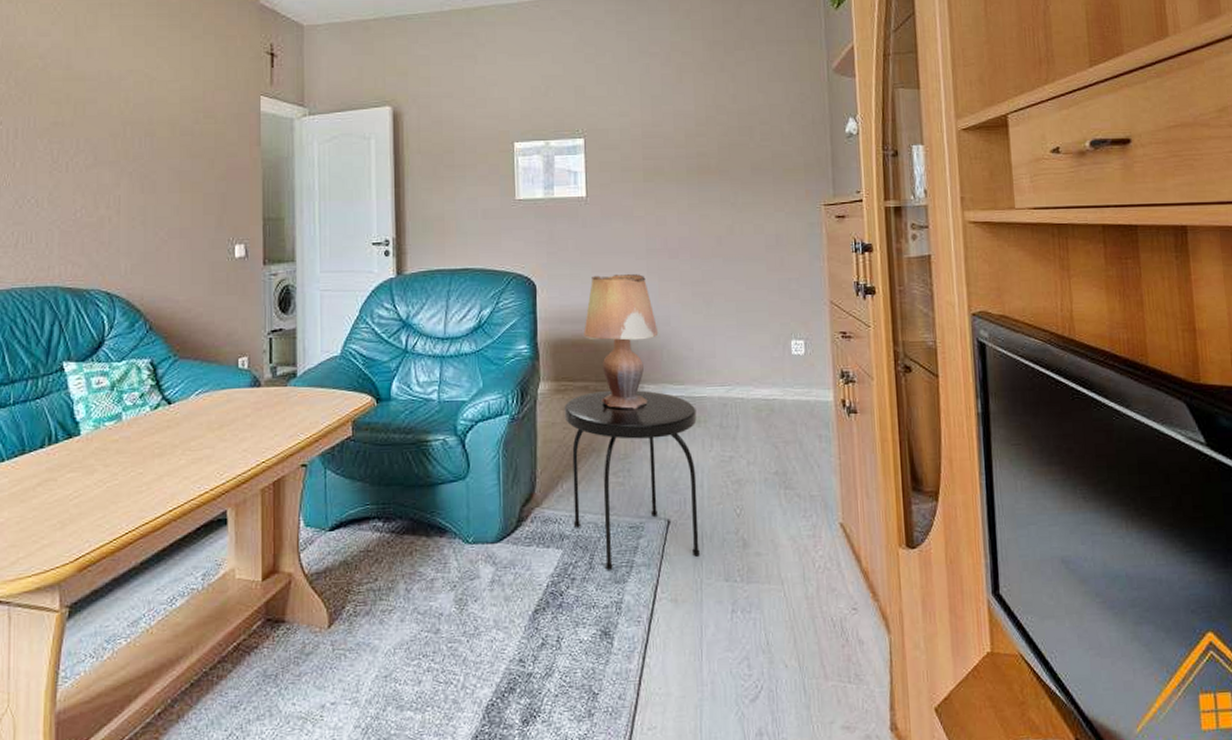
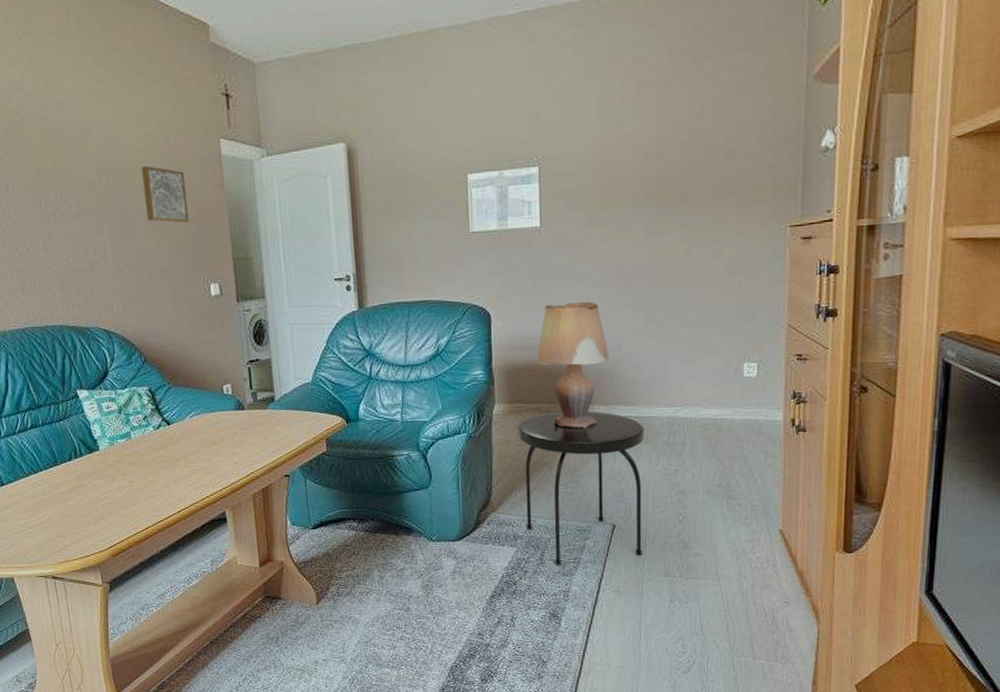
wall art: none [172,119,219,180] -> present [141,166,190,223]

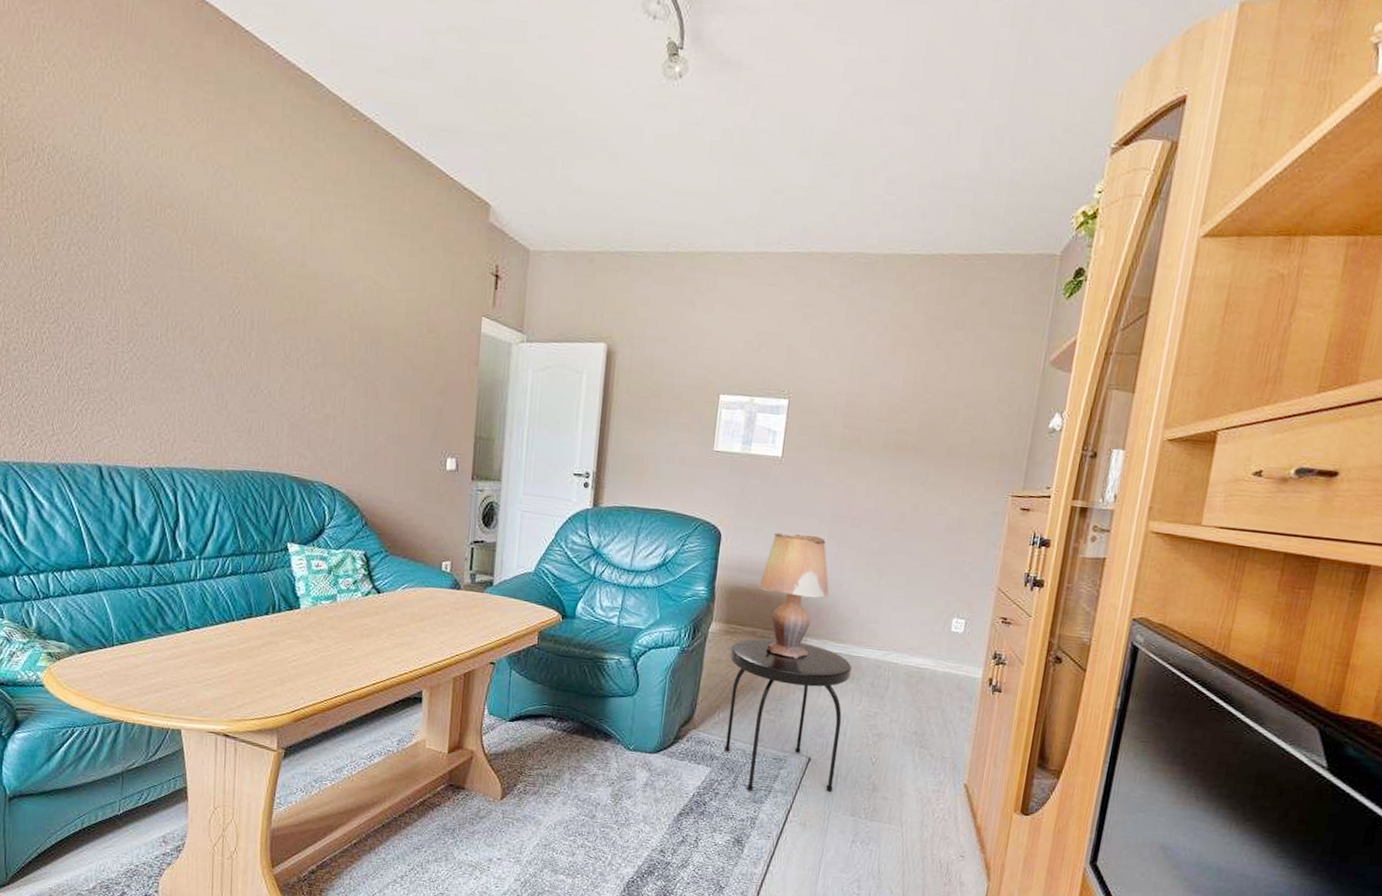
wall art: present [141,166,190,223] -> none [394,330,441,394]

